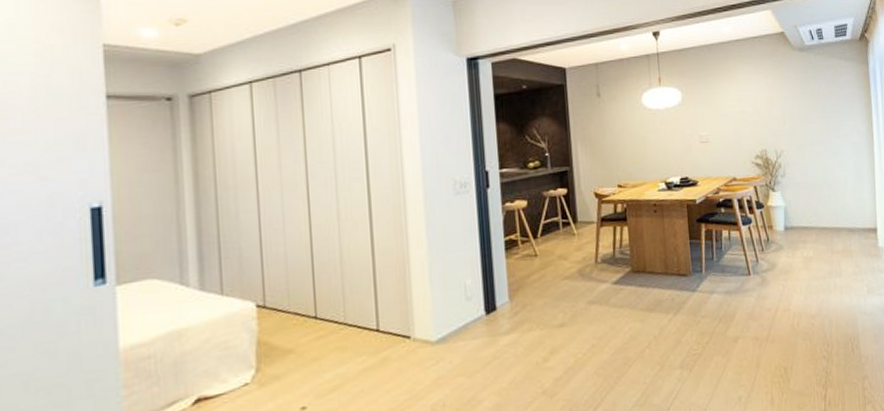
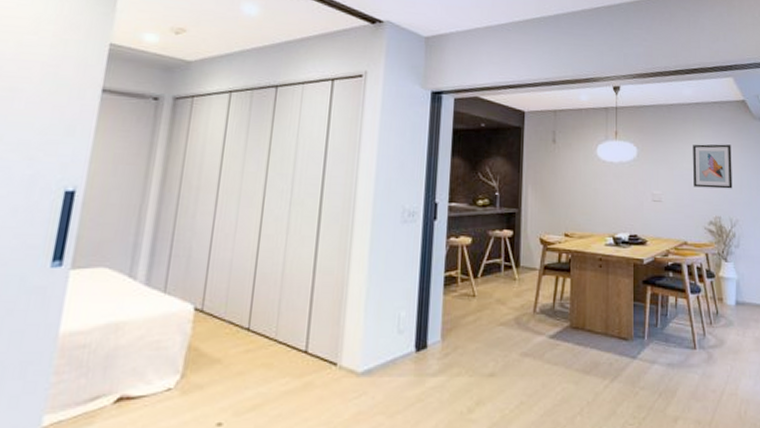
wall art: none [736,78,776,124] -> present [693,144,733,189]

